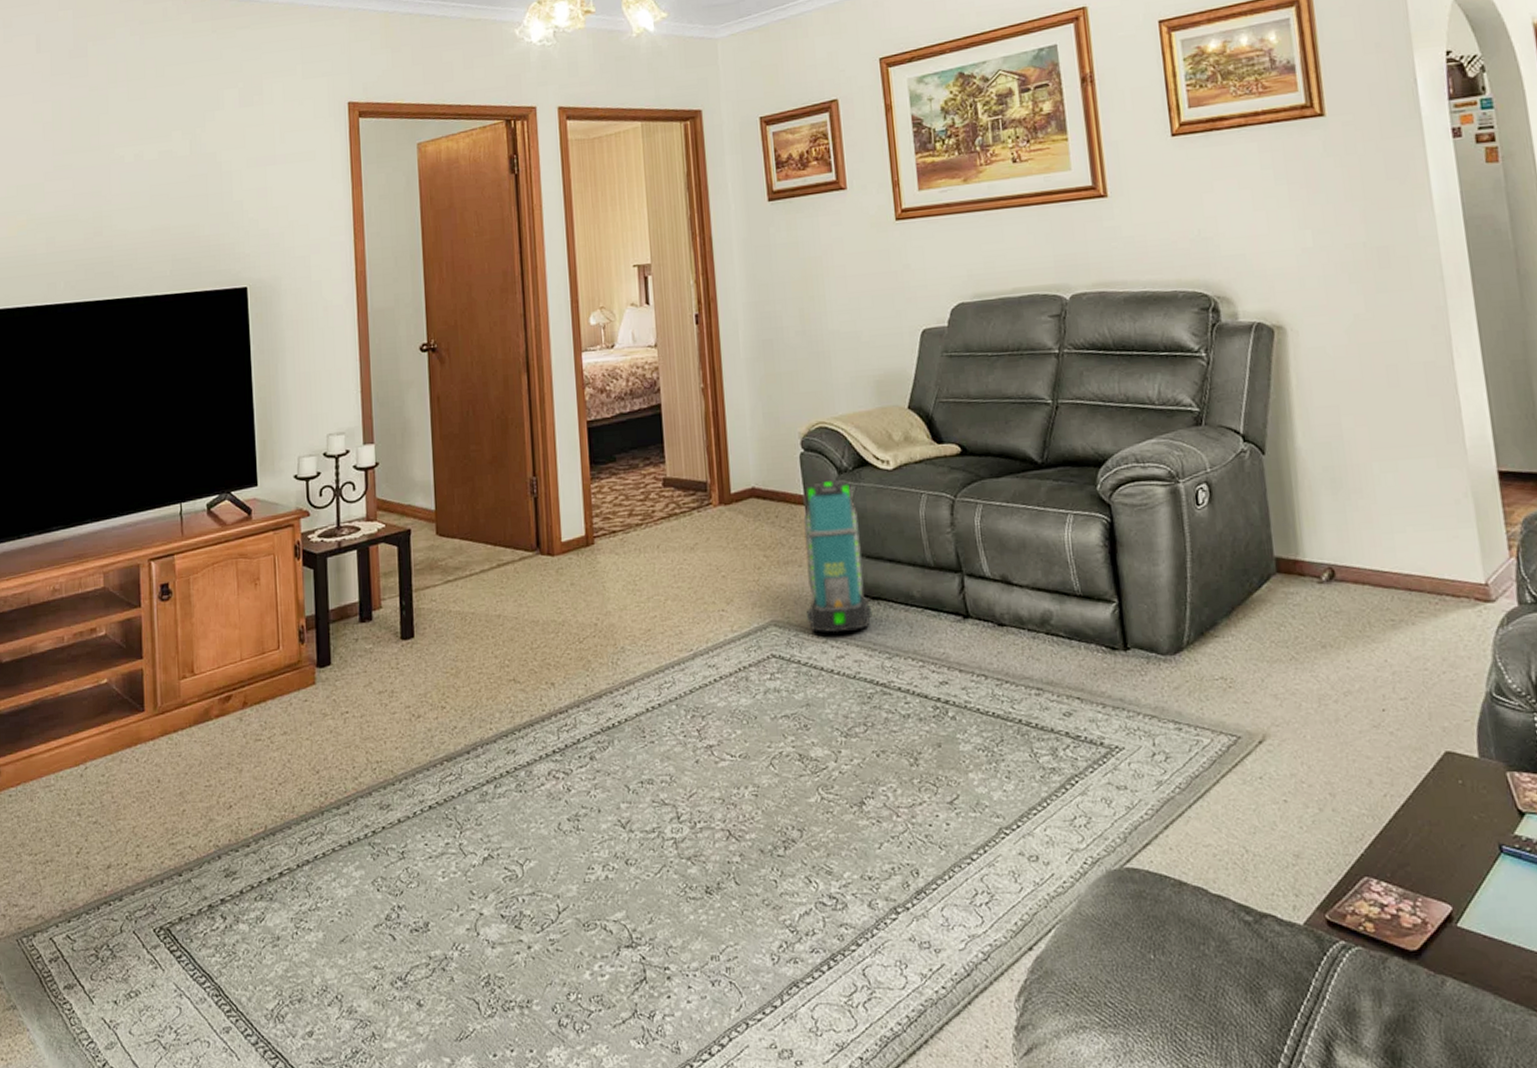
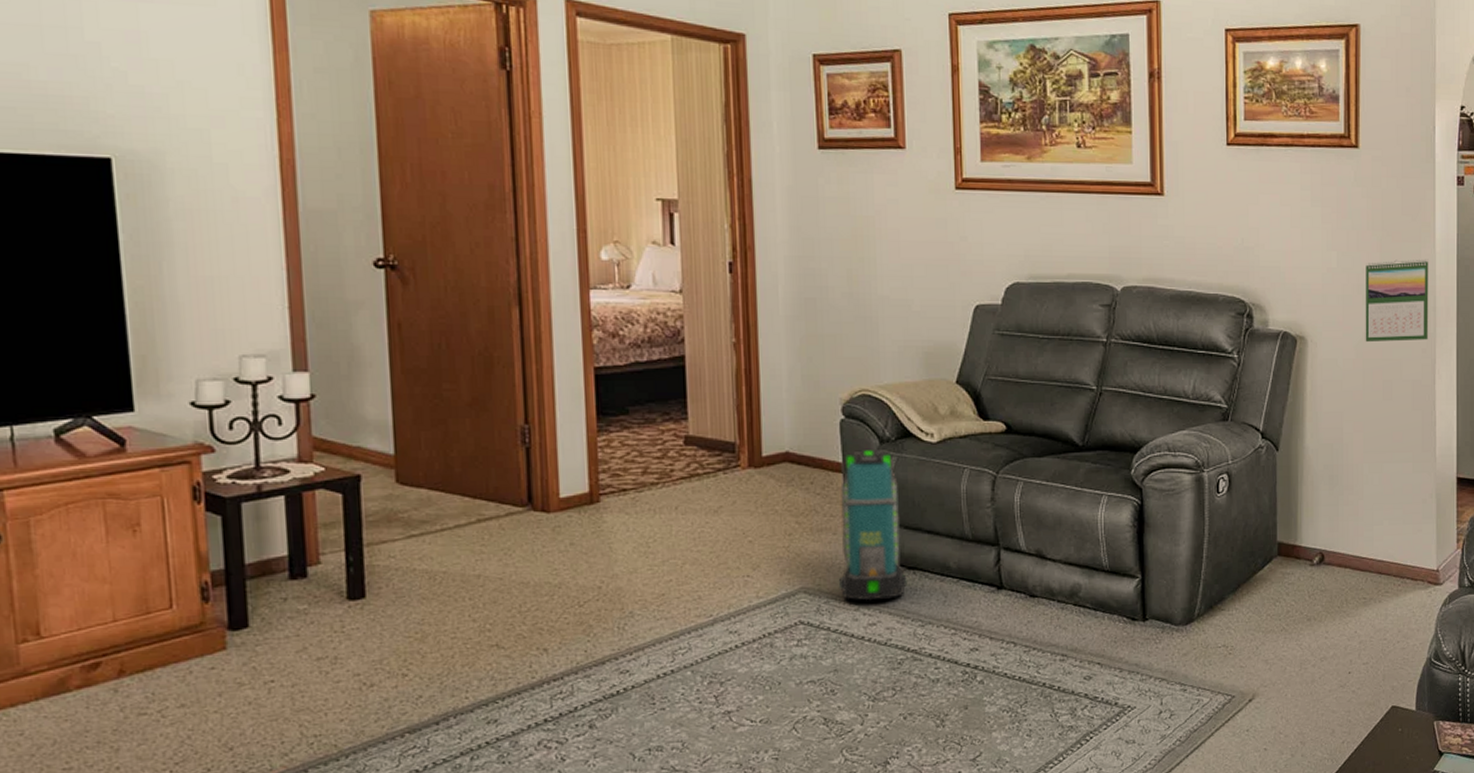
calendar: none [1348,224,1439,325] -> present [1365,259,1429,343]

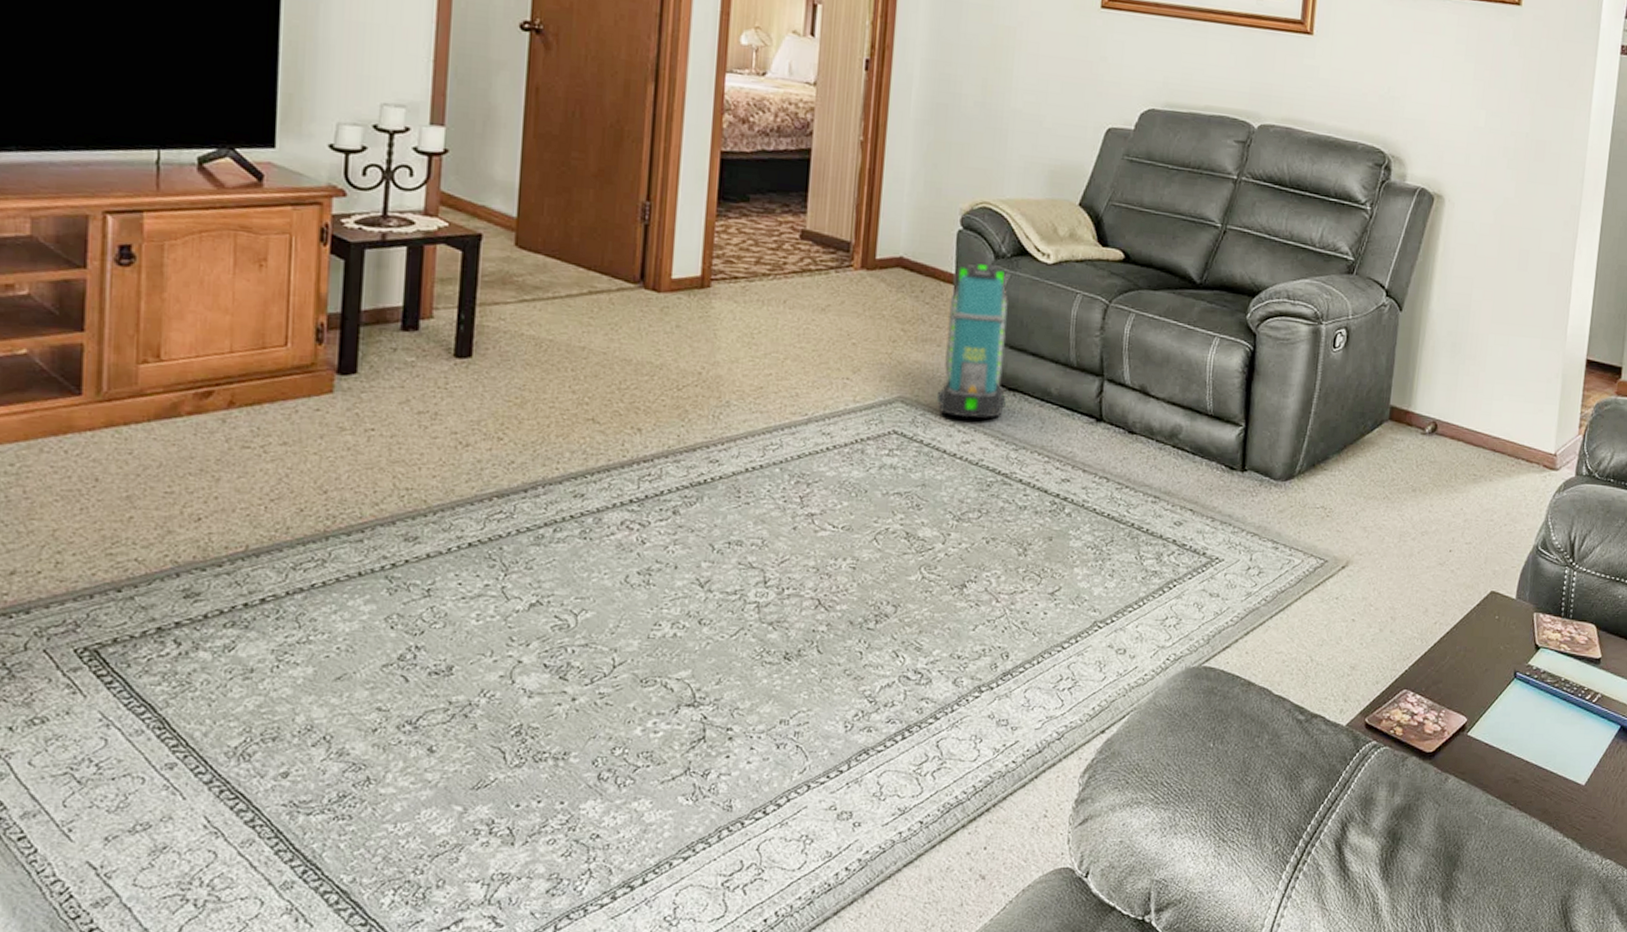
calendar: present [1365,259,1429,343] -> none [1505,125,1582,213]

